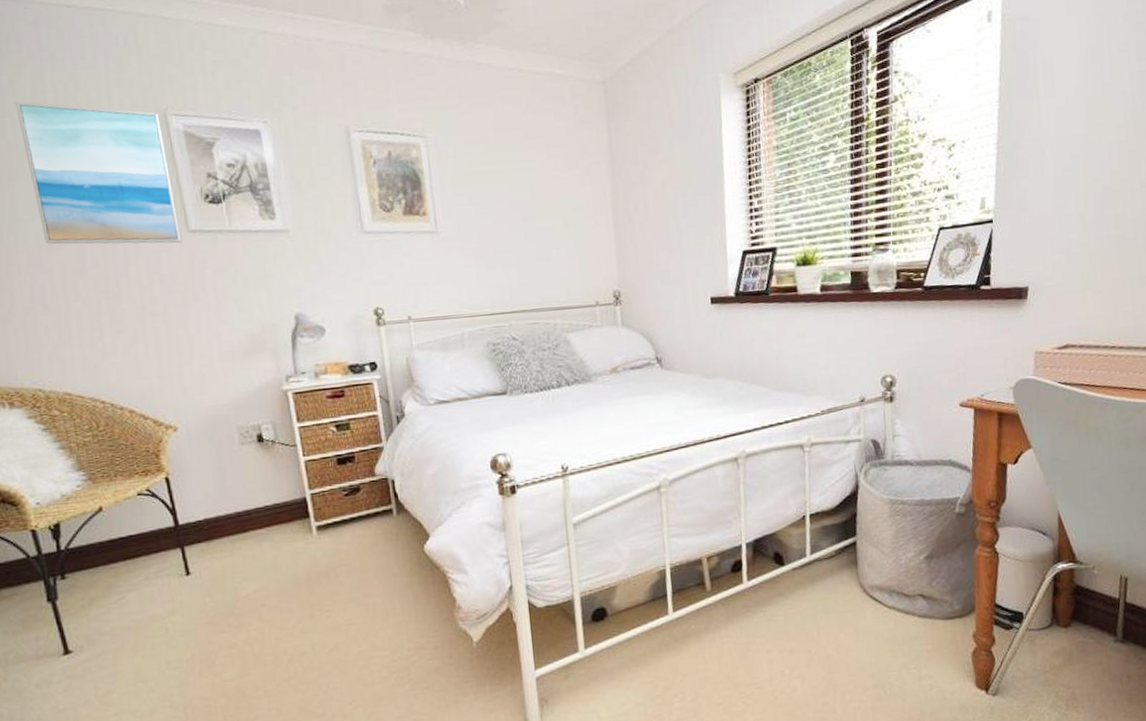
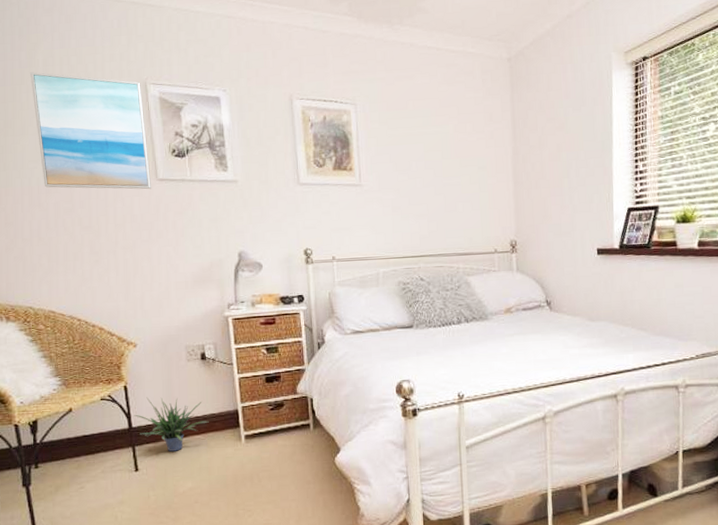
potted plant: none [180,488,272,550] -> present [134,397,209,452]

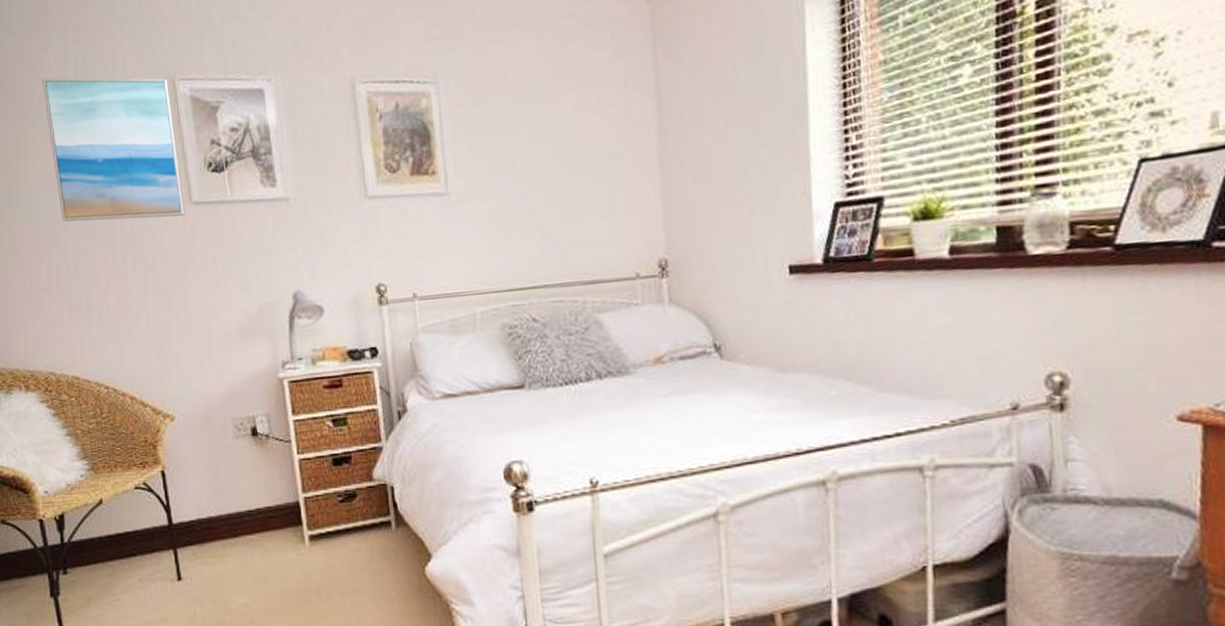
potted plant: present [134,397,209,452] -> none [174,485,264,556]

